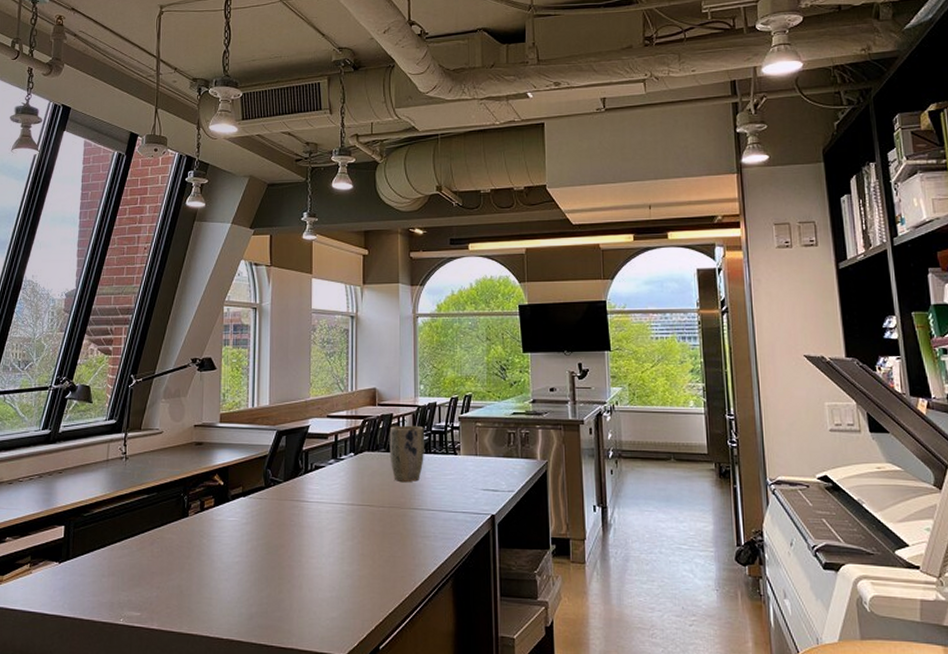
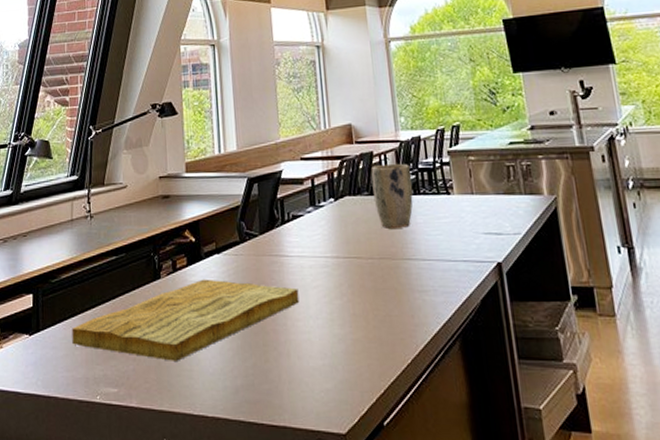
cutting board: none [100,518,315,590] -> present [72,279,300,361]

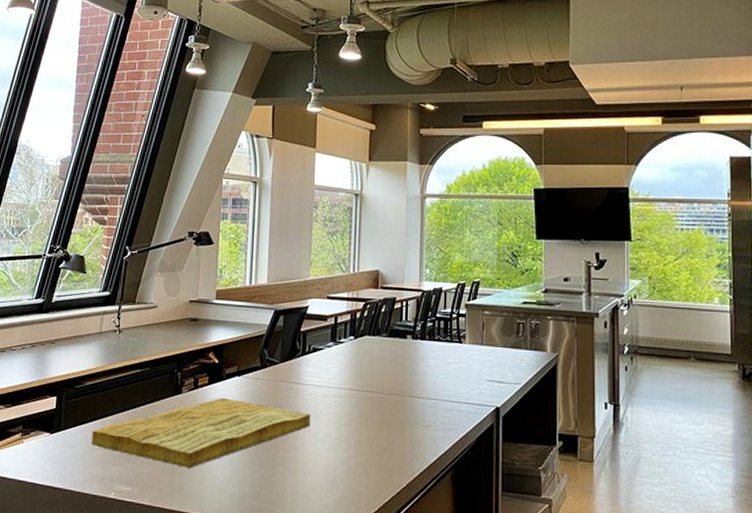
plant pot: present [371,163,413,228] -> none [391,310,428,369]

